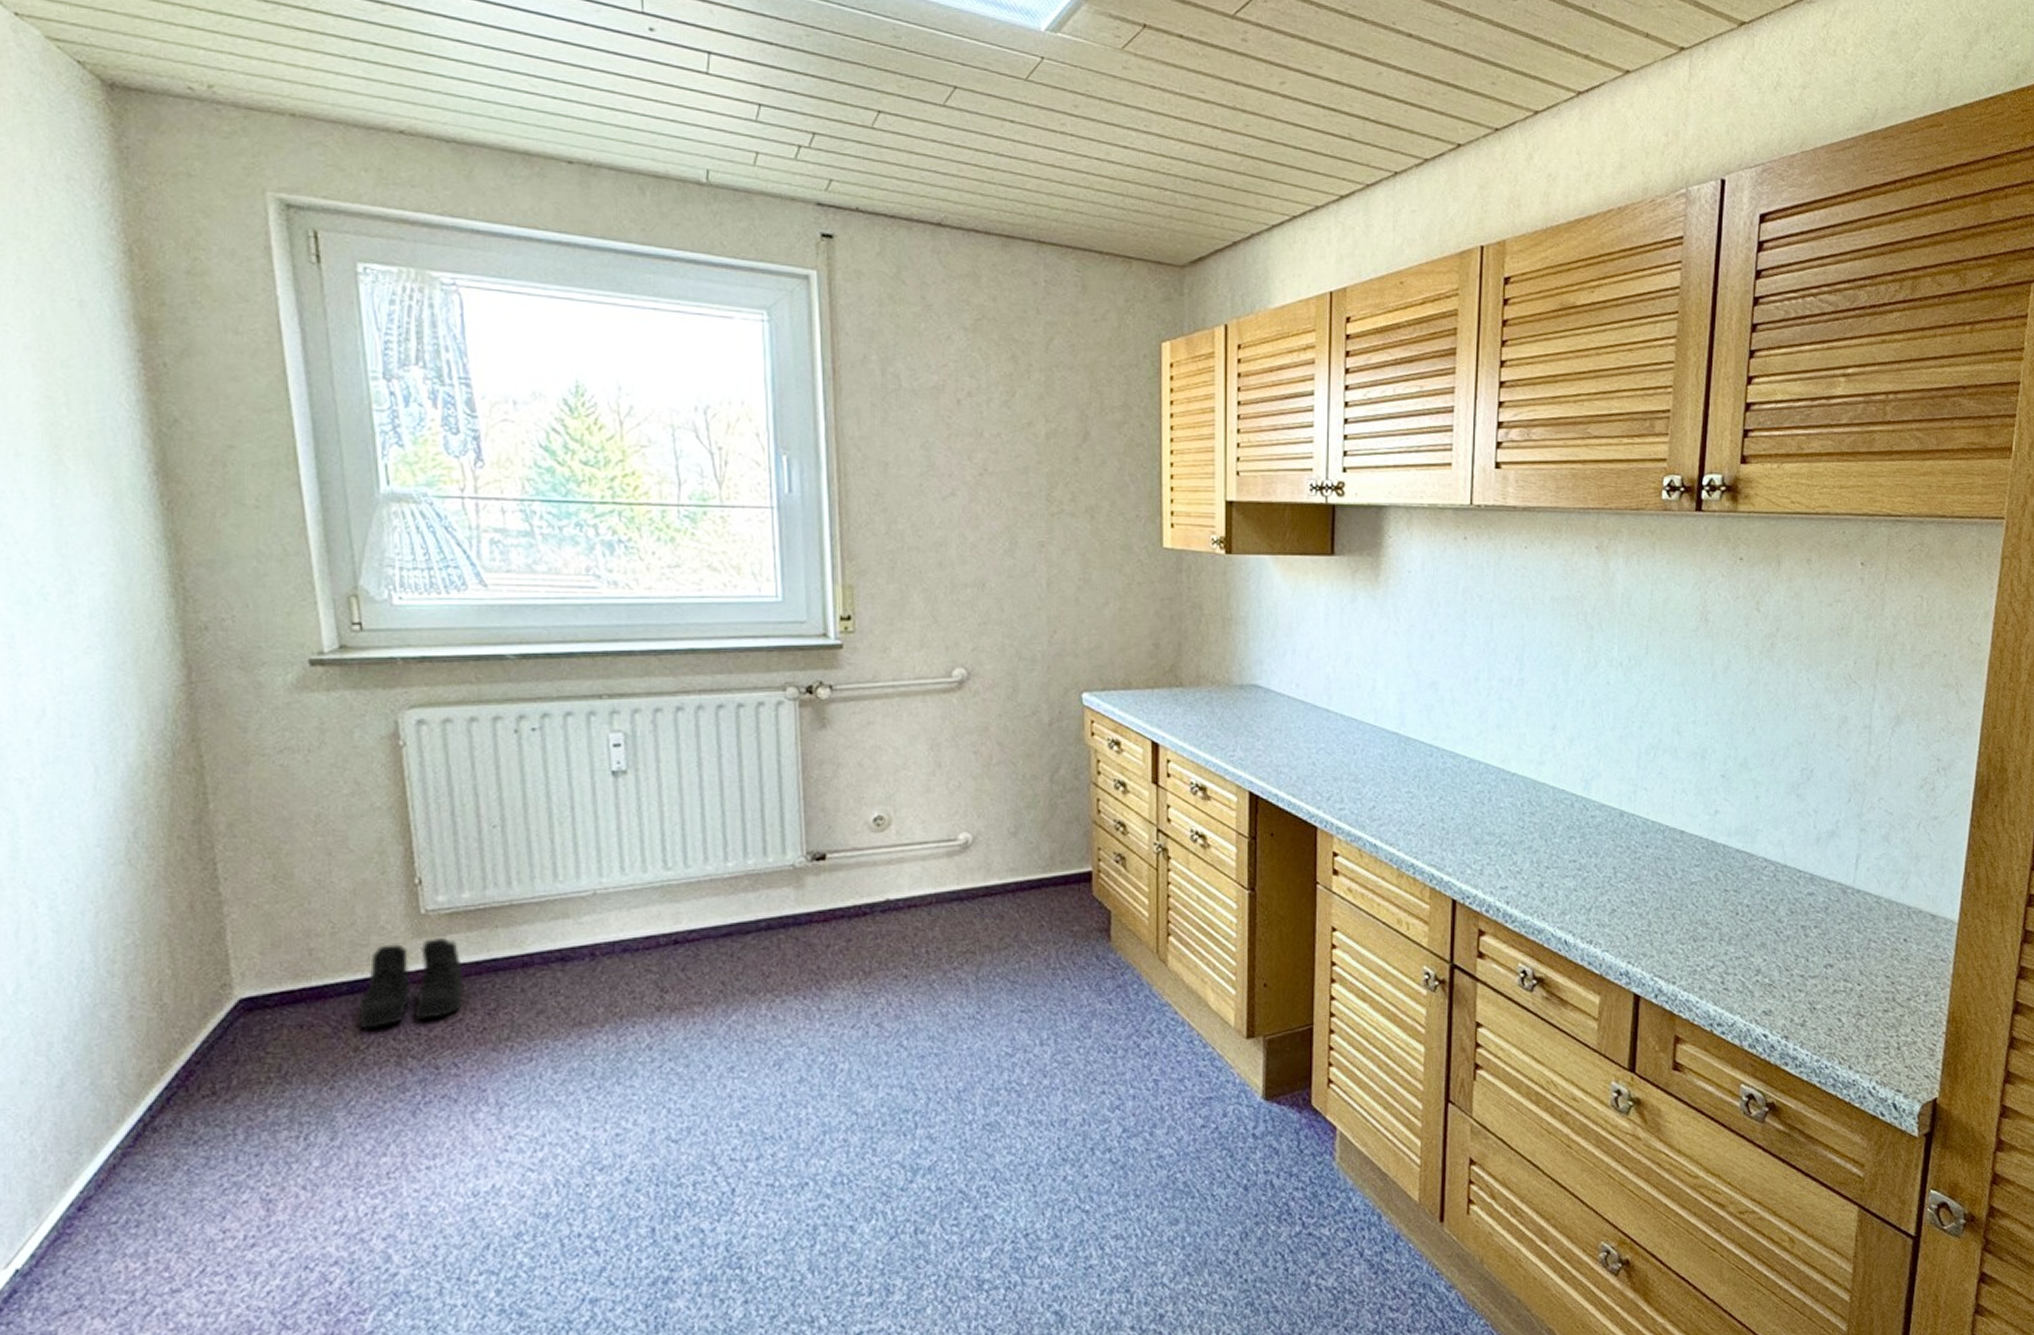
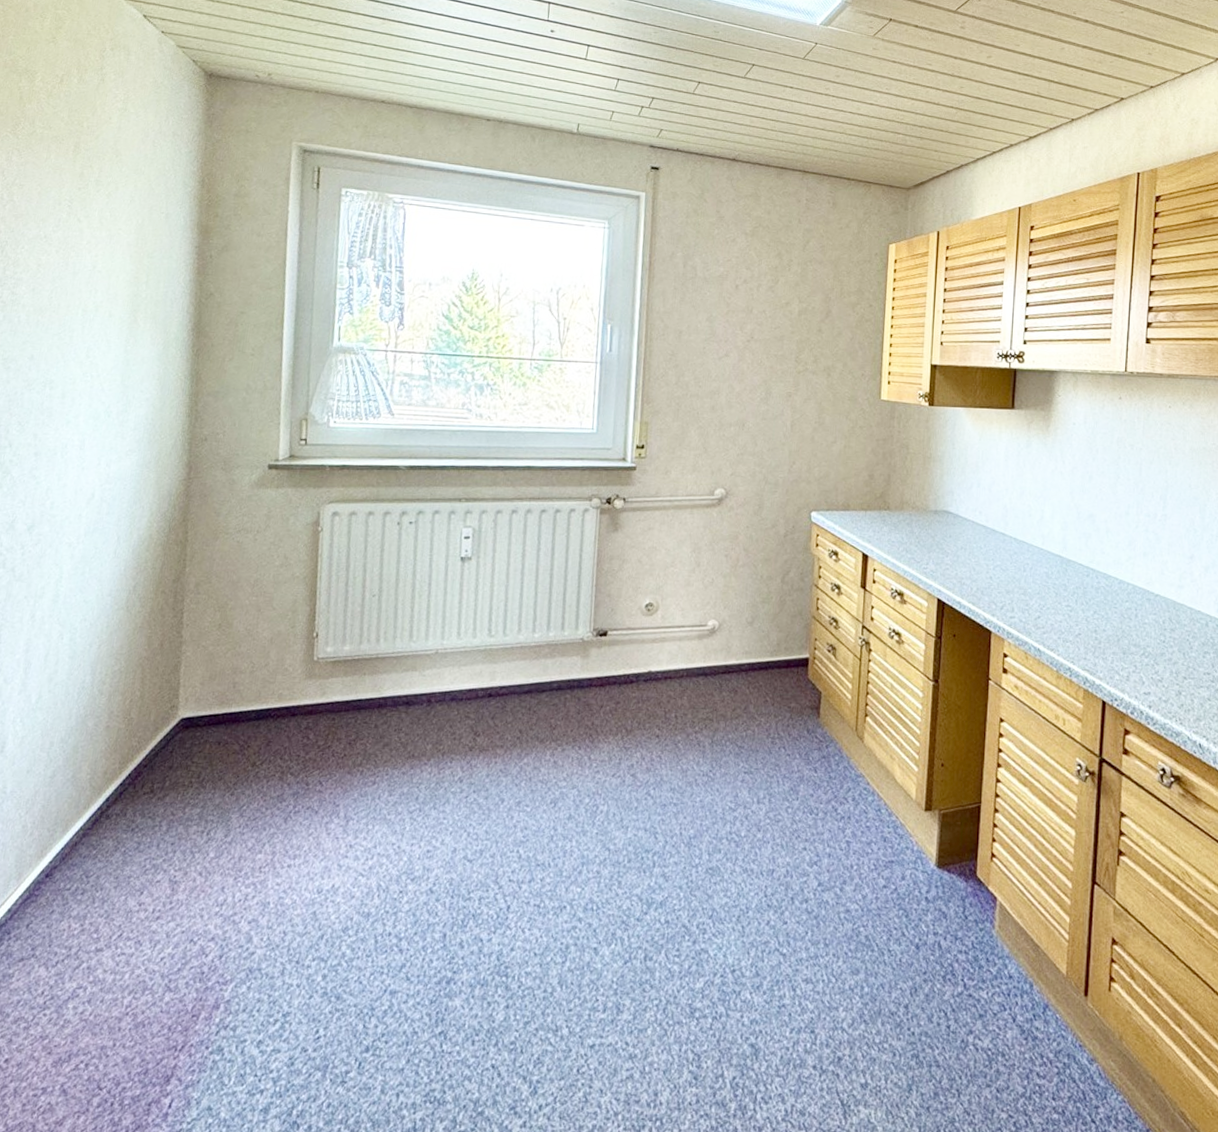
boots: present [358,938,464,1029] -> none [258,680,337,749]

